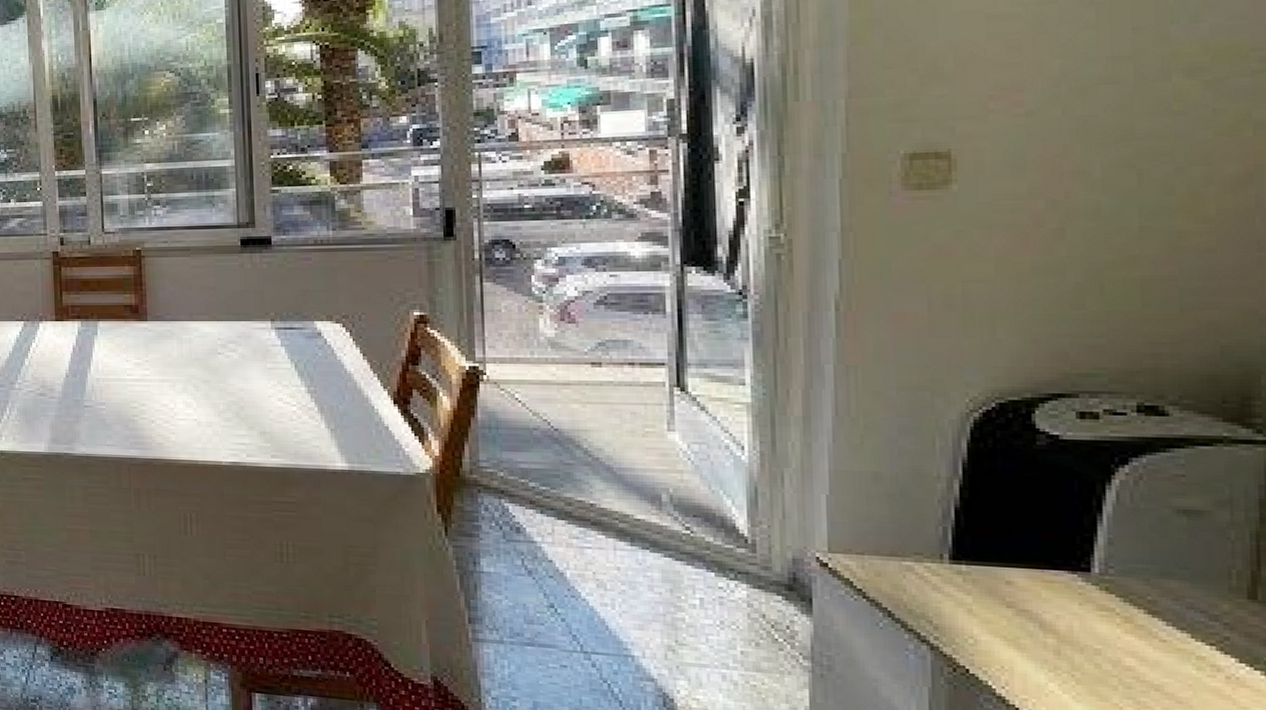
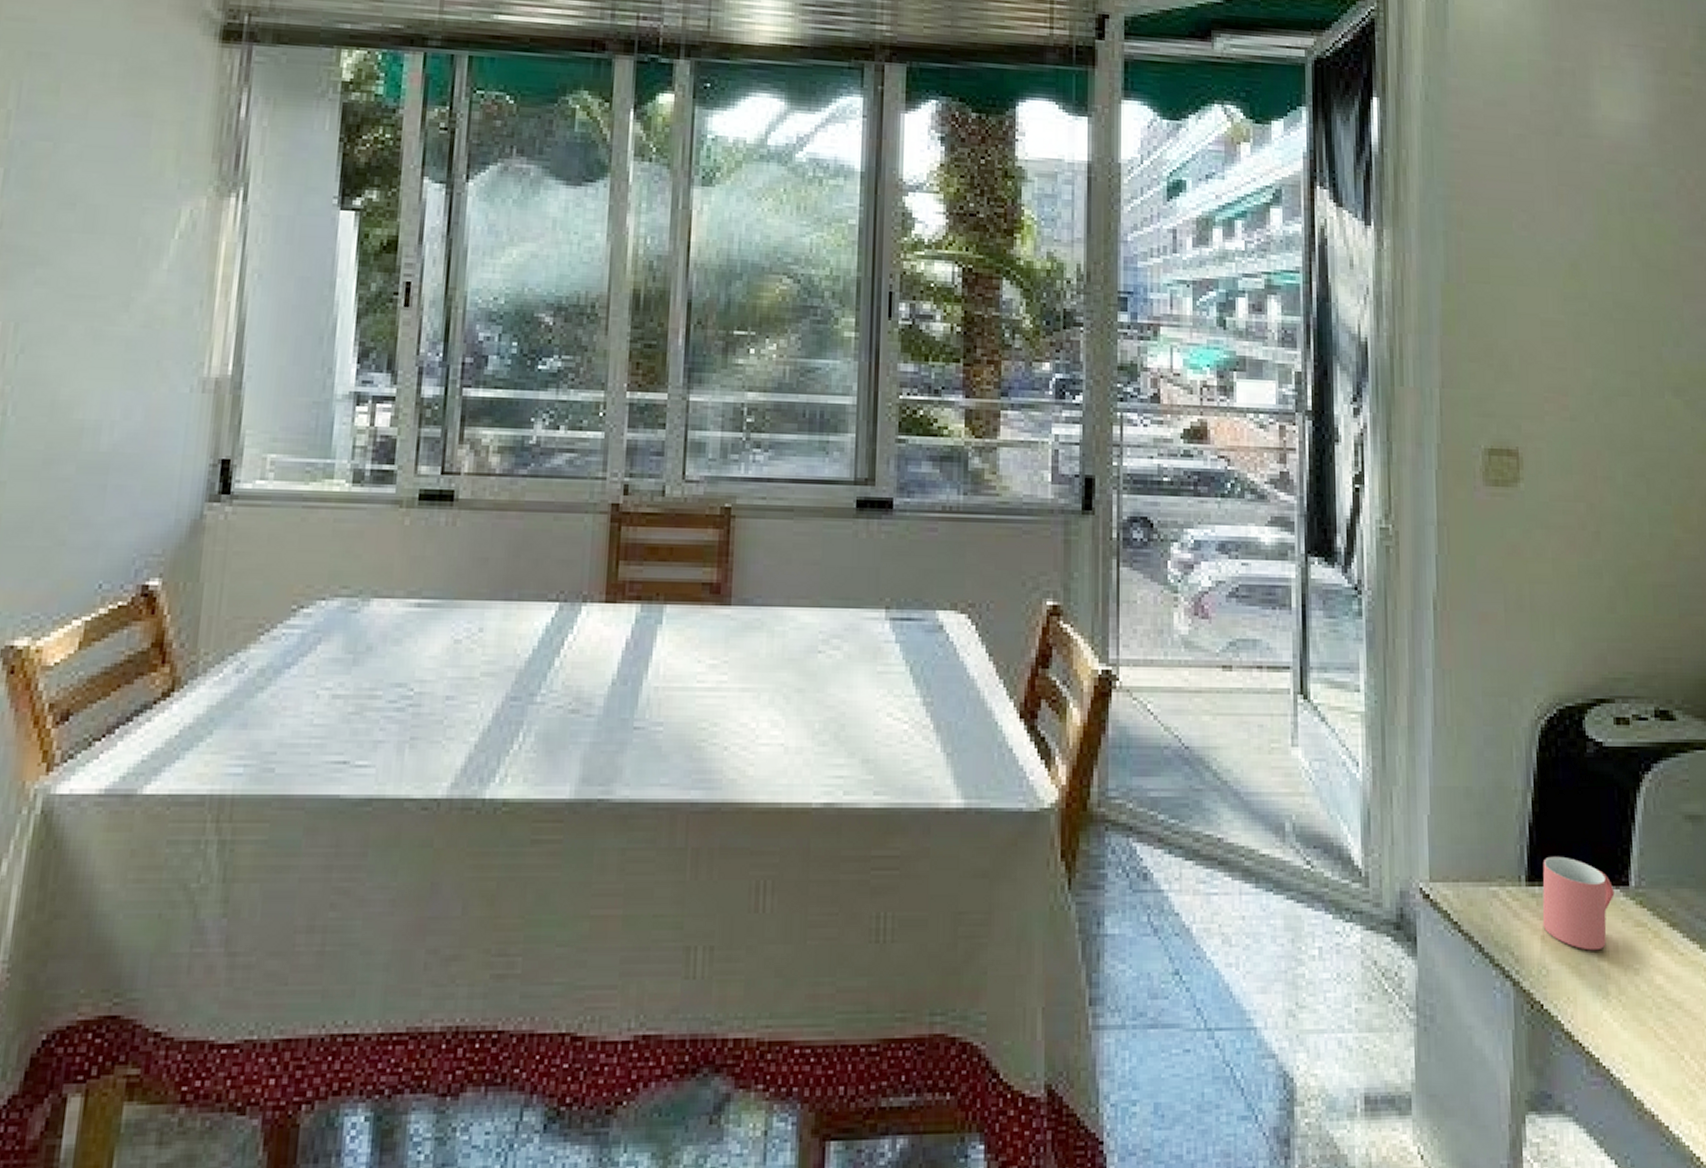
mug: none [970,539,1070,628] -> present [1542,856,1615,951]

